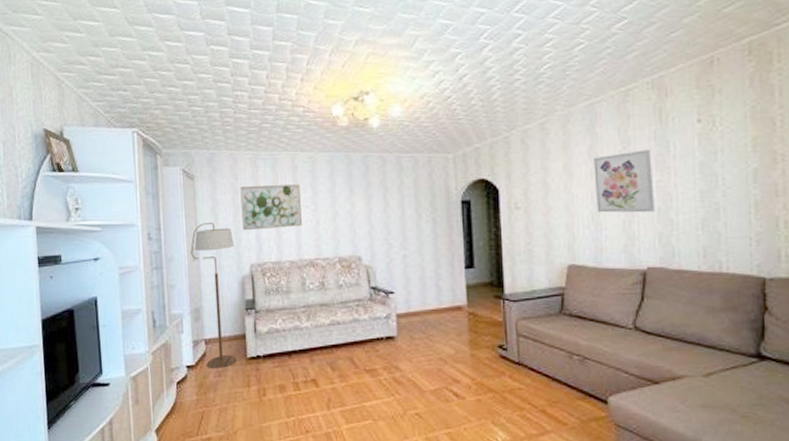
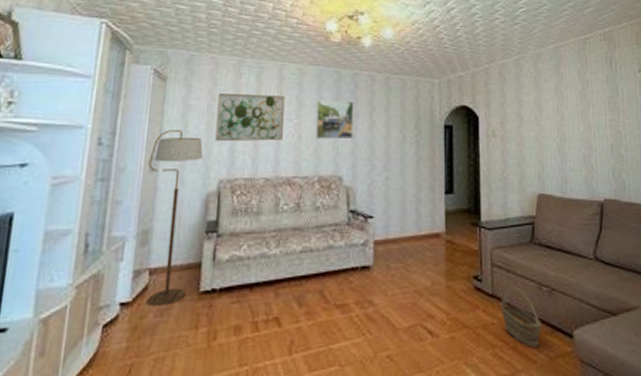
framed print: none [330,184,369,223] -> present [315,100,354,140]
basket: none [527,355,572,412] -> present [500,287,541,349]
wall art: present [594,150,655,213] -> none [559,91,609,148]

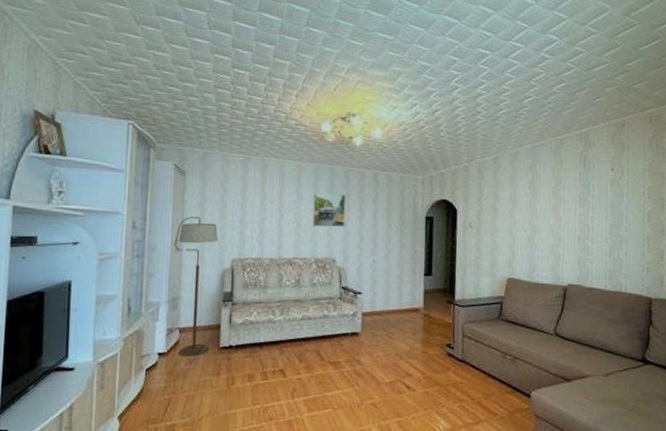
wall art: present [215,94,285,142] -> none [228,186,286,228]
basket: present [500,287,541,349] -> none [469,354,503,404]

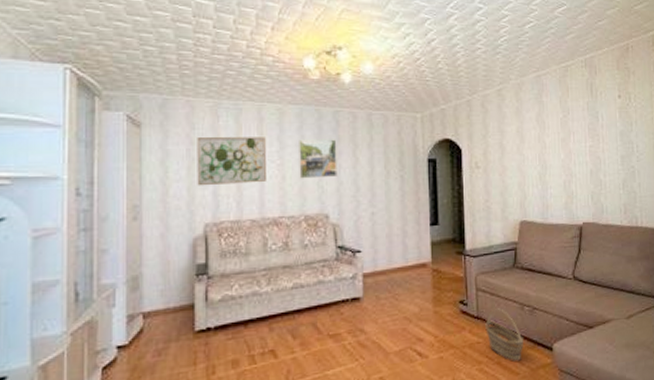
floor lamp: present [174,217,218,357] -> none [131,177,186,348]
wall art: none [228,186,286,228] -> present [197,137,266,186]
basket: none [469,354,503,404] -> present [485,308,523,363]

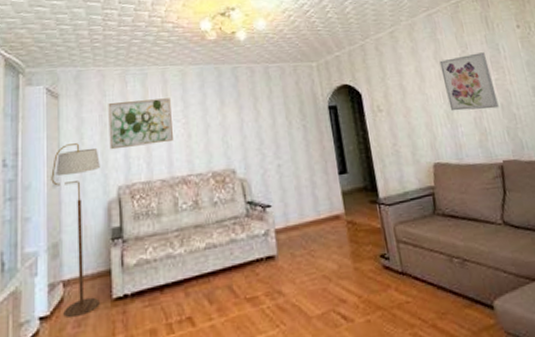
floor lamp: none [131,177,186,348] -> present [51,143,100,319]
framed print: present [299,139,337,179] -> none [201,94,241,136]
basket: present [485,308,523,363] -> none [412,261,460,325]
wall art: none [541,119,588,174] -> present [439,52,499,112]

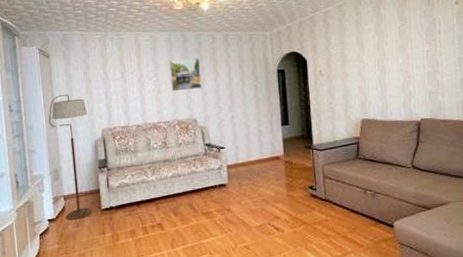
wall art: present [108,98,173,150] -> none [91,59,146,101]
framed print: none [201,94,241,136] -> present [169,58,202,92]
wall art: present [439,52,499,112] -> none [379,26,426,77]

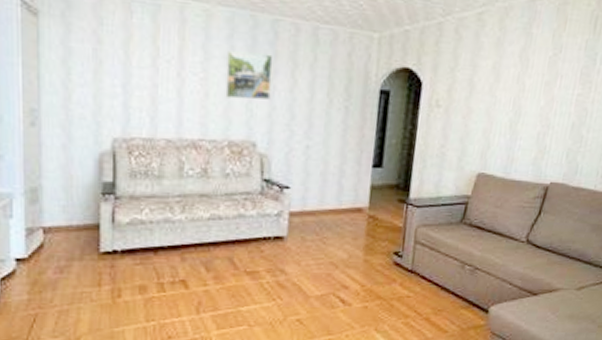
floor lamp: present [48,94,92,221] -> none [28,77,91,264]

